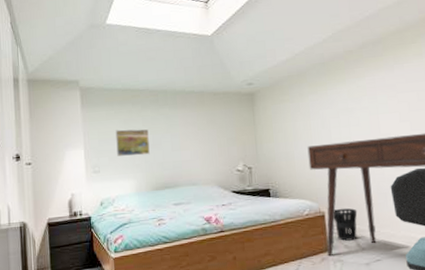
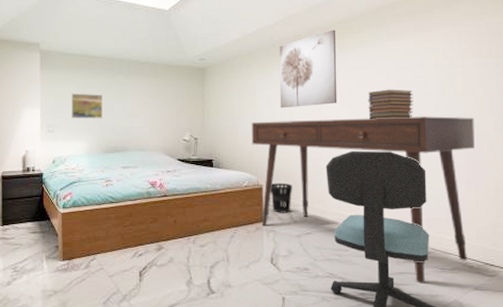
wall art: none [330,42,397,129] -> present [279,29,337,108]

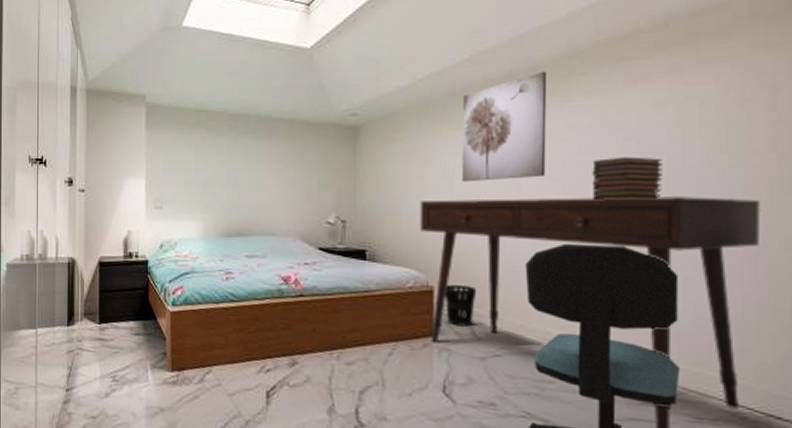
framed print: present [71,93,103,119] -> none [184,159,223,193]

